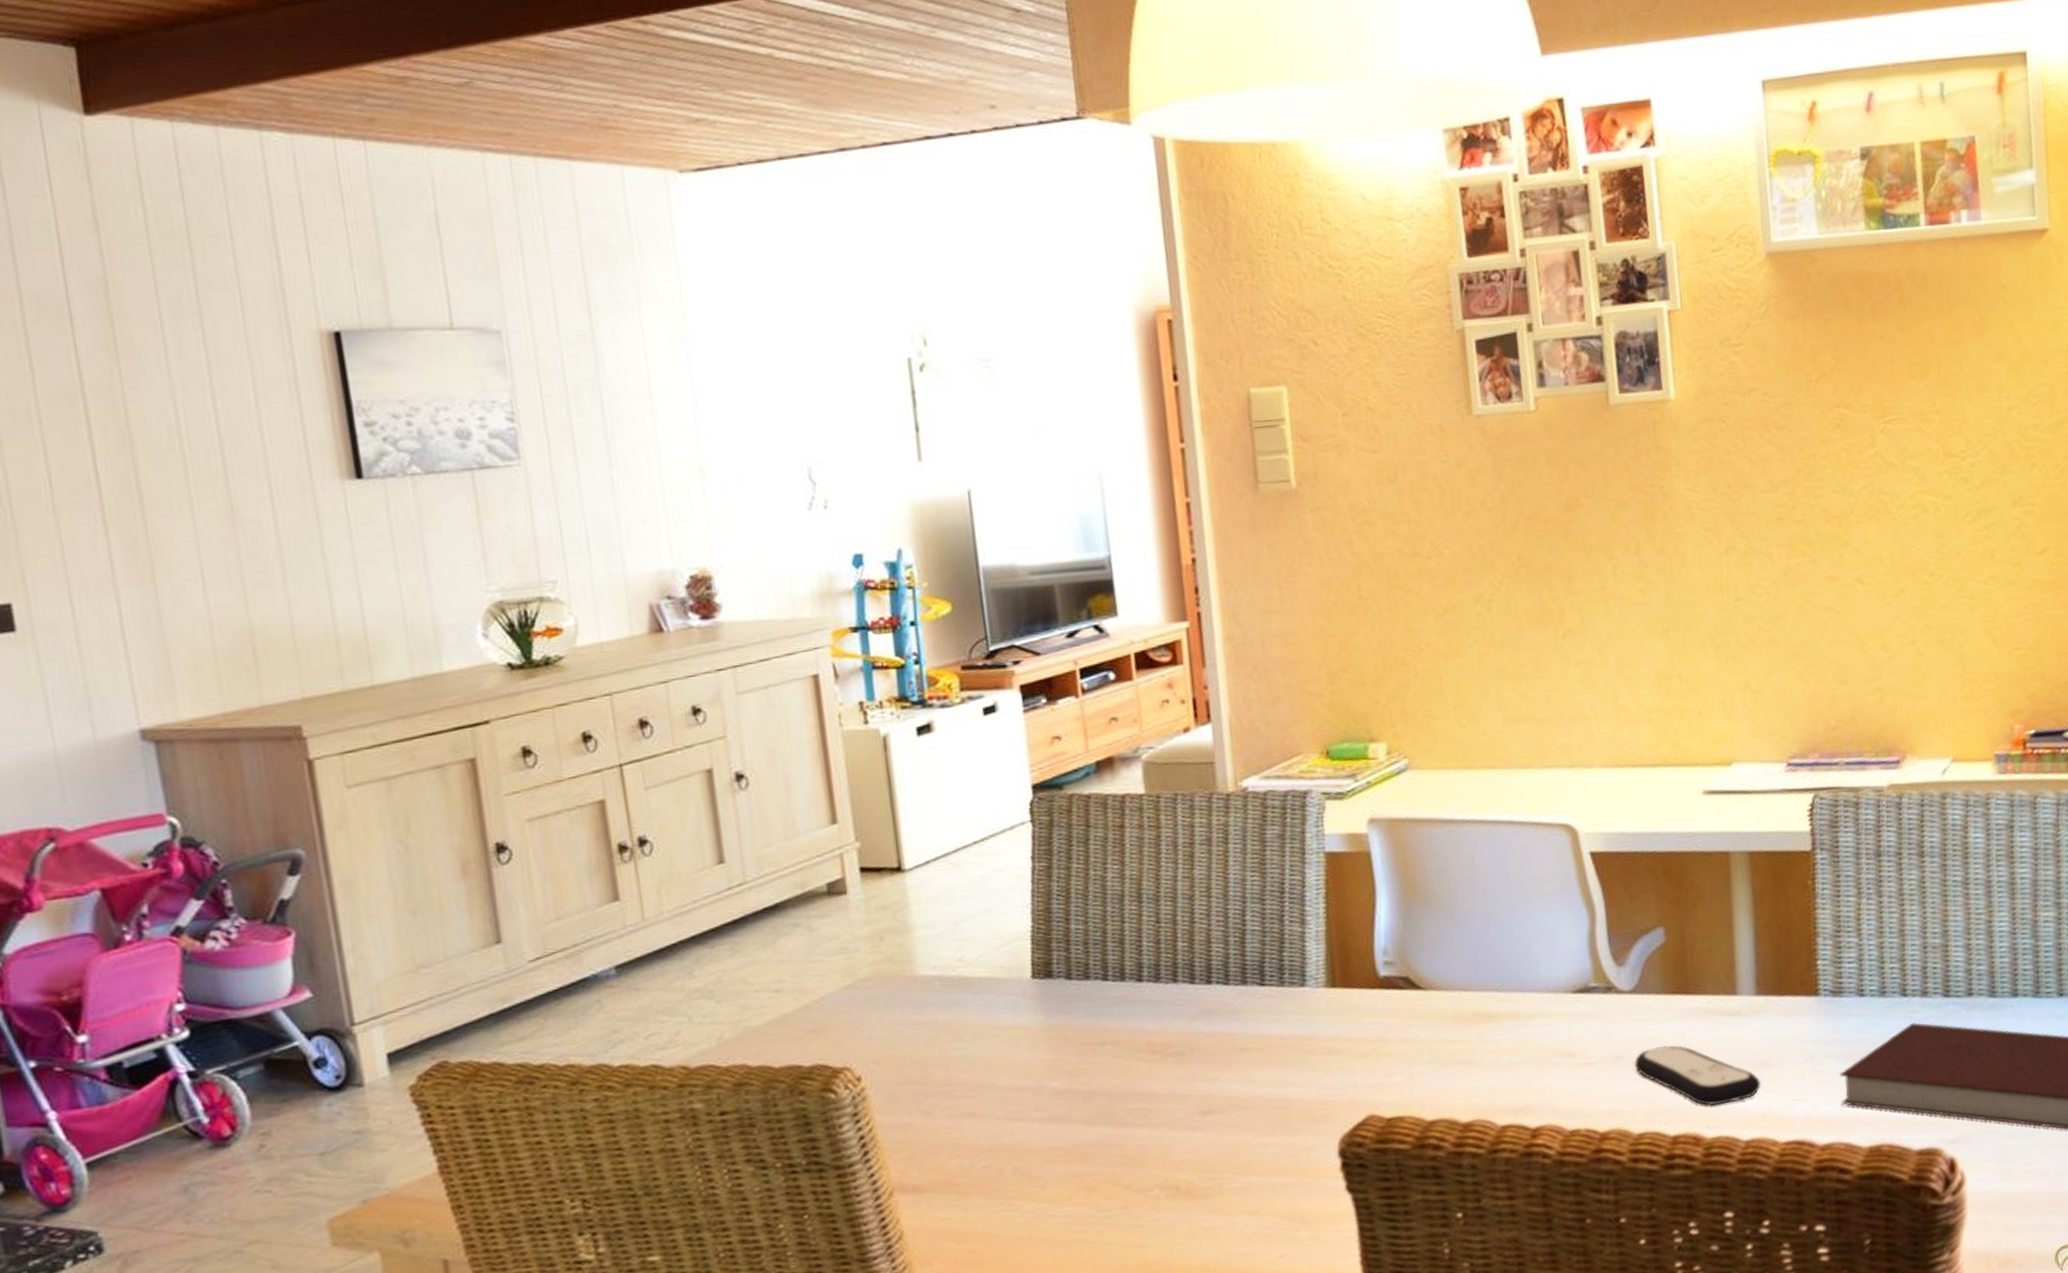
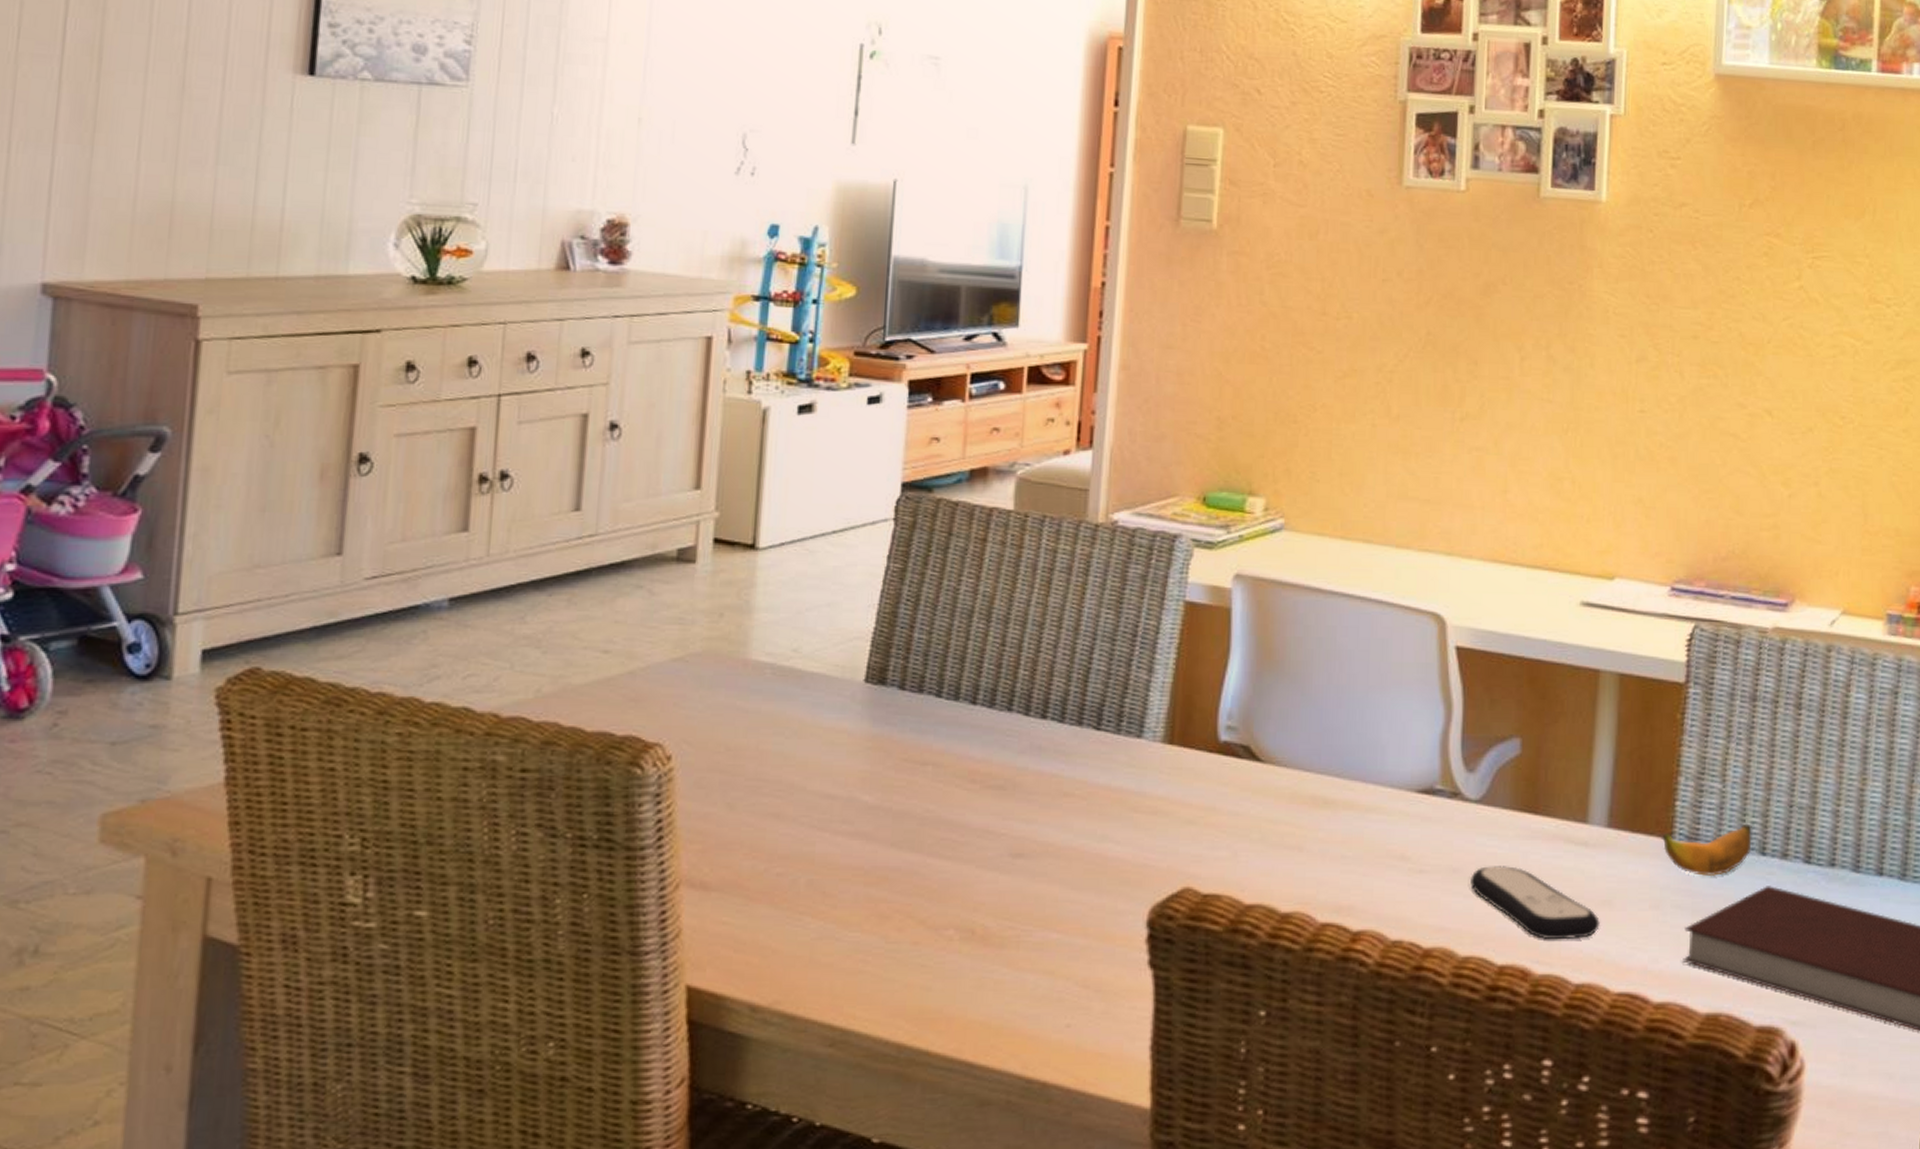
banana: none [1808,970,1893,1025] -> present [1662,823,1752,877]

